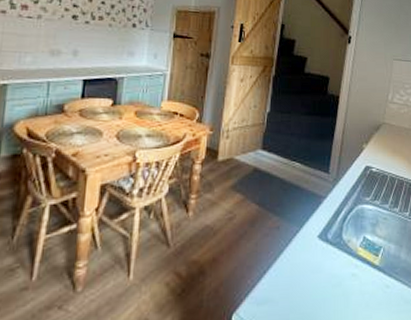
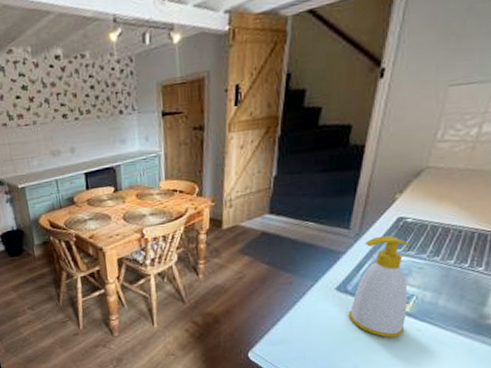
soap bottle: none [329,183,377,295] -> present [348,235,410,338]

